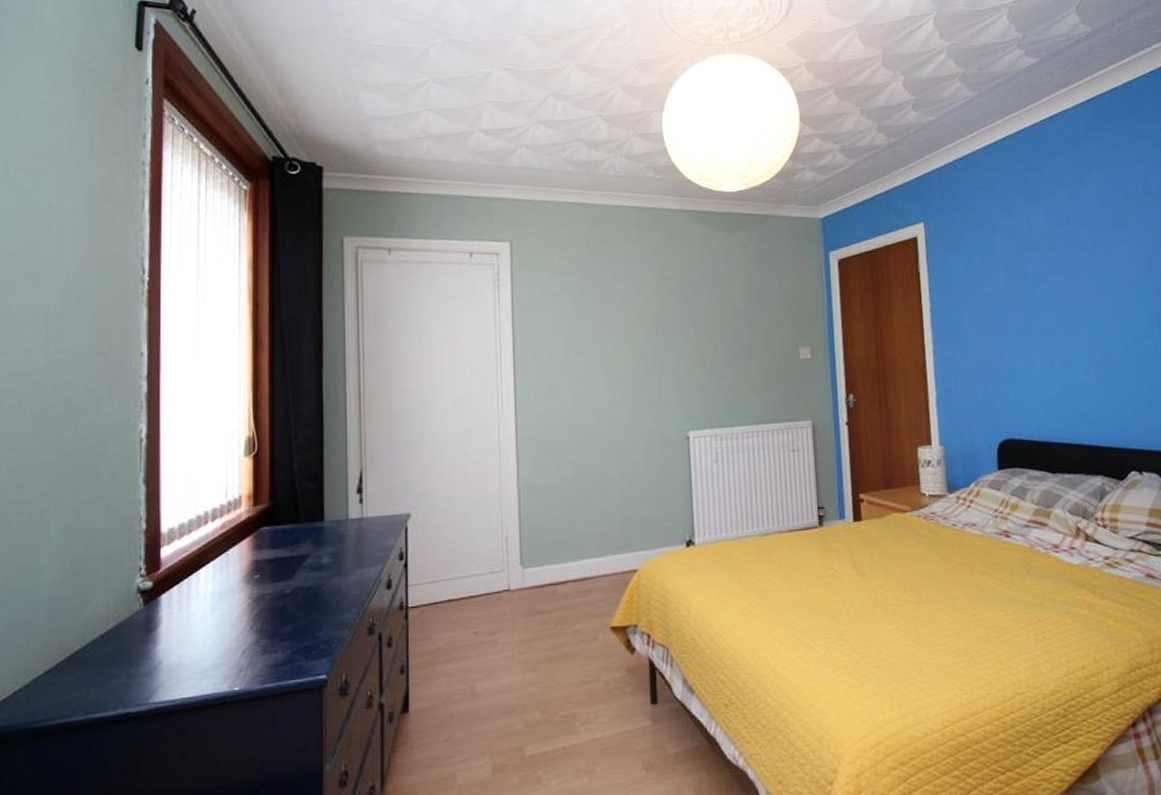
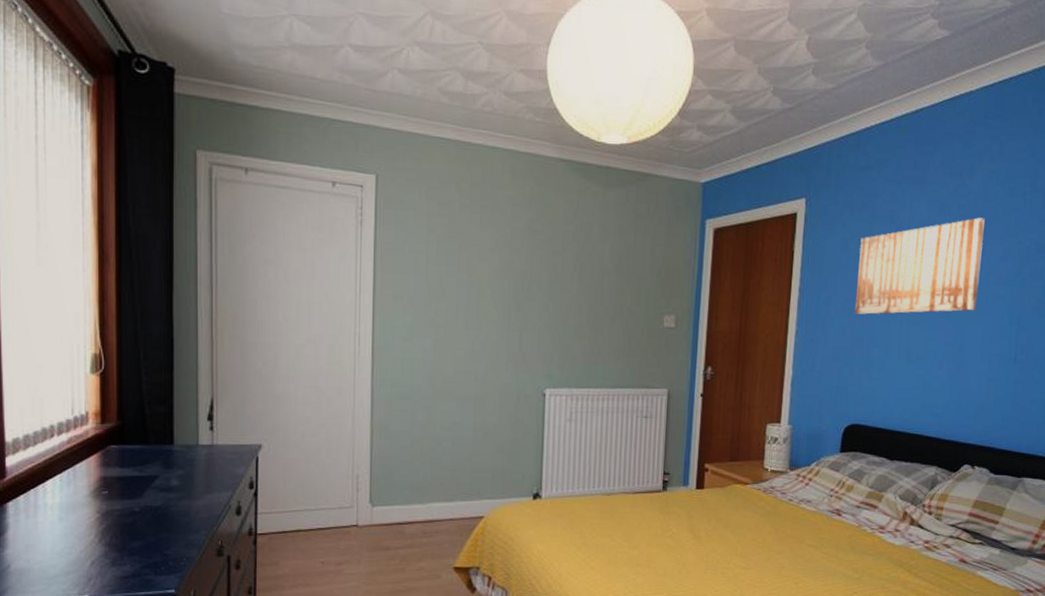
wall art: none [984,223,1112,328] -> present [855,217,985,315]

